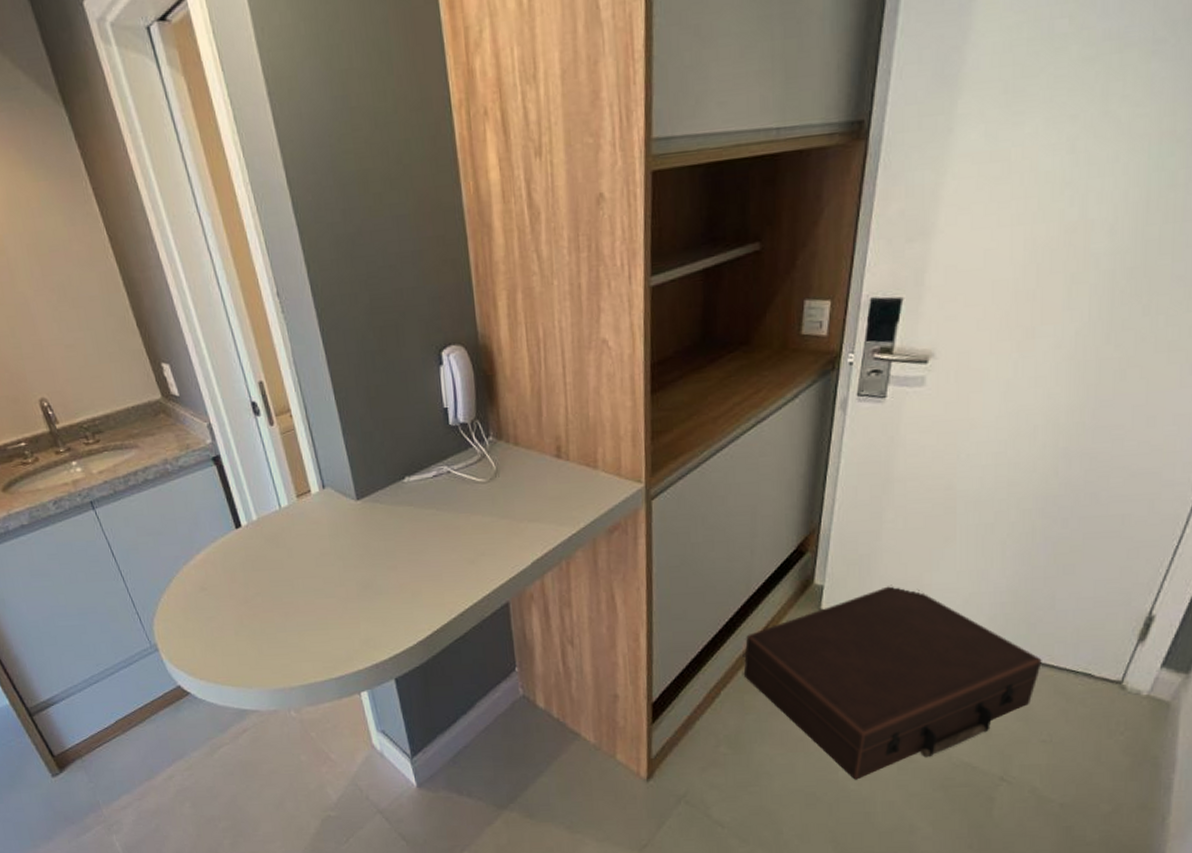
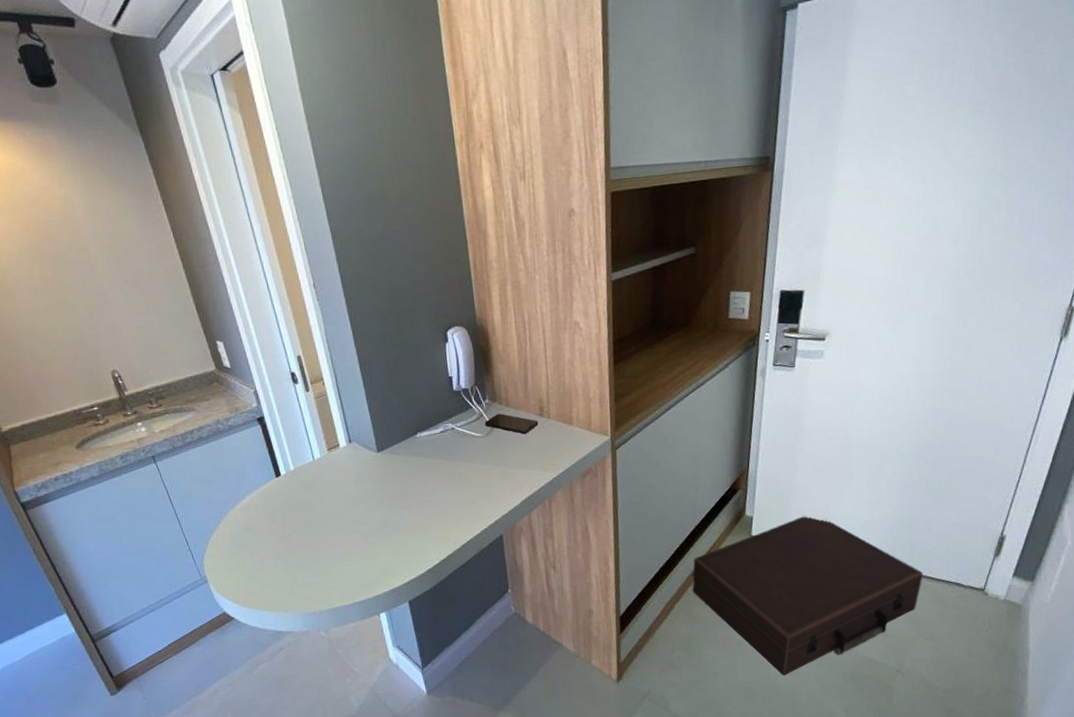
phone: none [487,454,555,479] -> present [484,413,539,434]

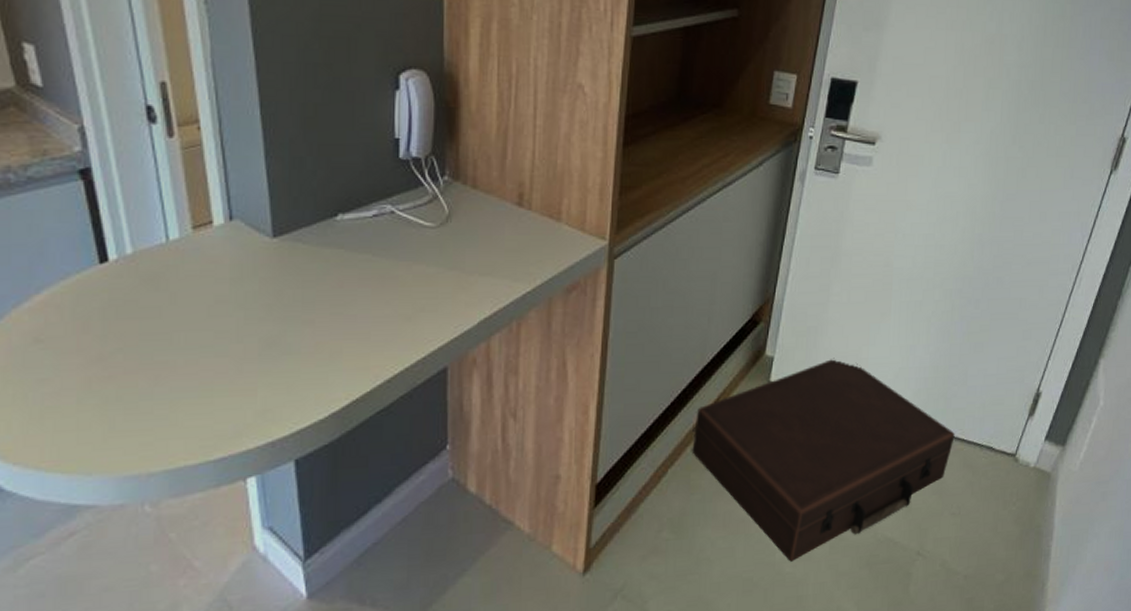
phone: present [484,413,539,434] -> none [438,197,515,228]

